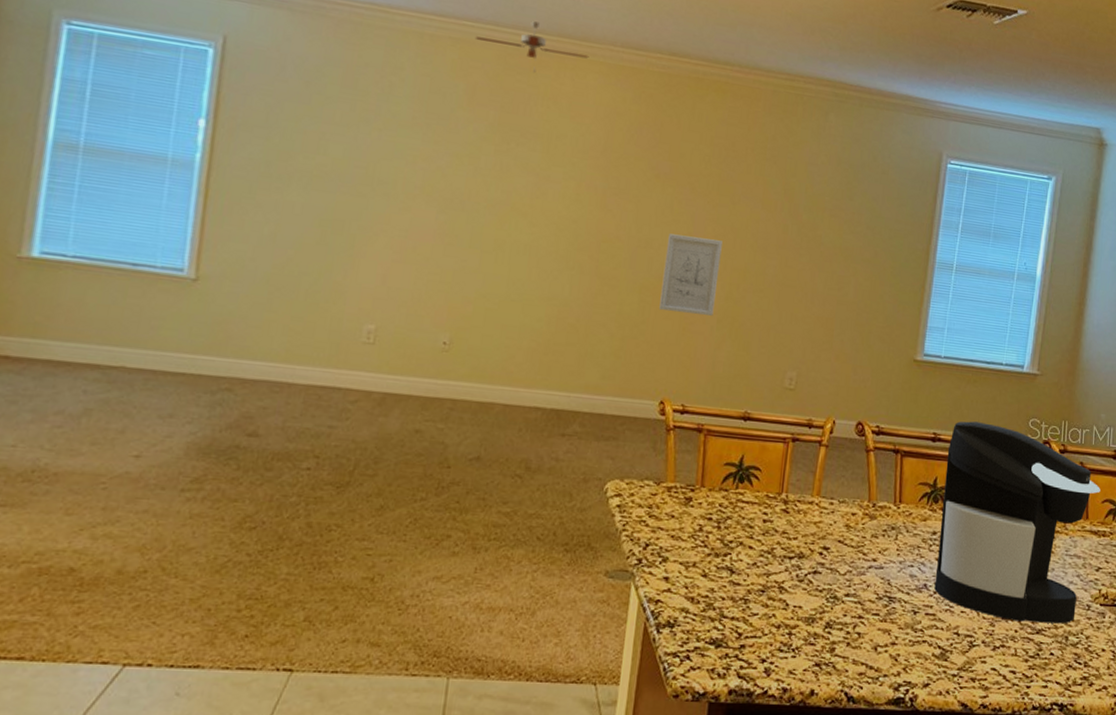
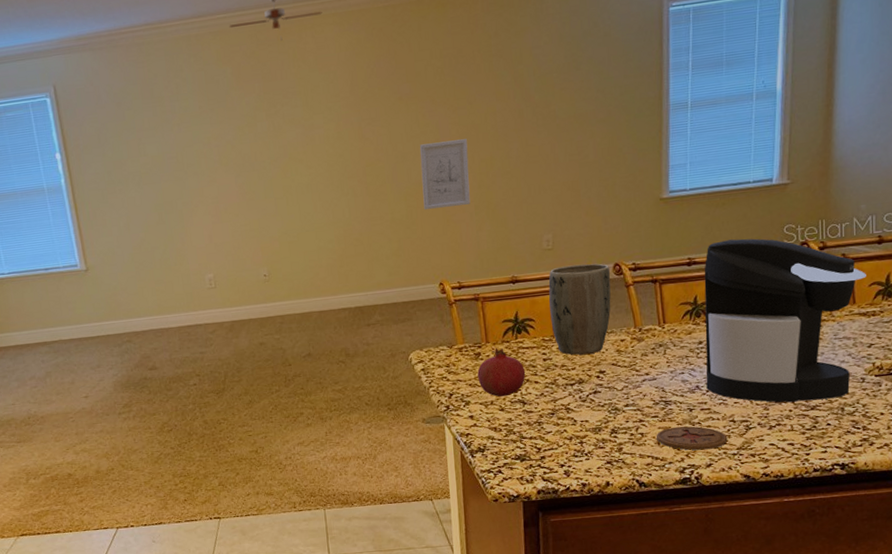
fruit: none [683,496,741,559] -> present [477,348,526,397]
plant pot: none [779,412,852,524] -> present [548,263,611,355]
coaster: none [874,631,949,665] -> present [657,426,728,451]

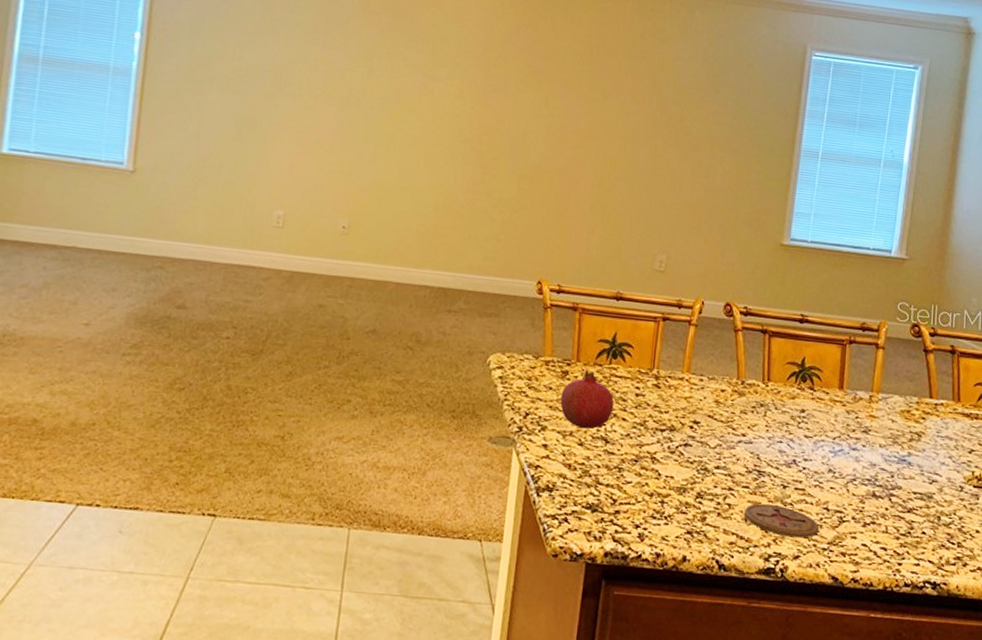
wall art: present [420,139,470,210] -> none [536,126,595,203]
plant pot: present [548,263,611,355] -> none [650,293,720,399]
coffee maker: present [704,238,866,403] -> none [803,303,972,504]

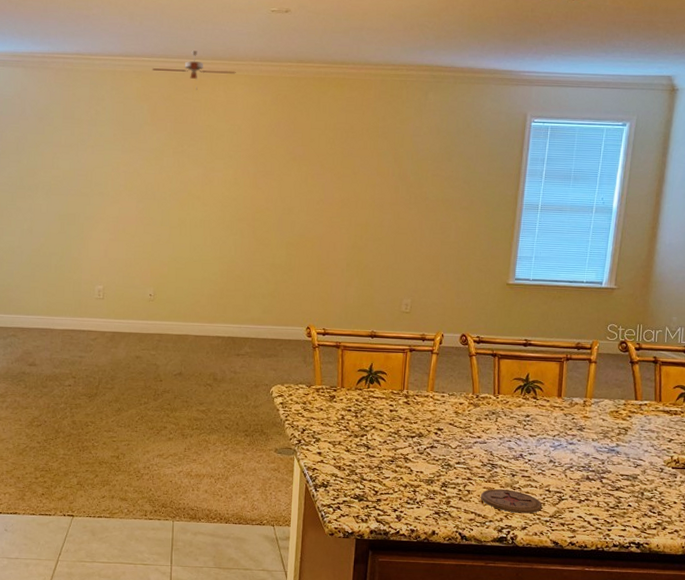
fruit: present [560,370,614,429] -> none [330,394,373,439]

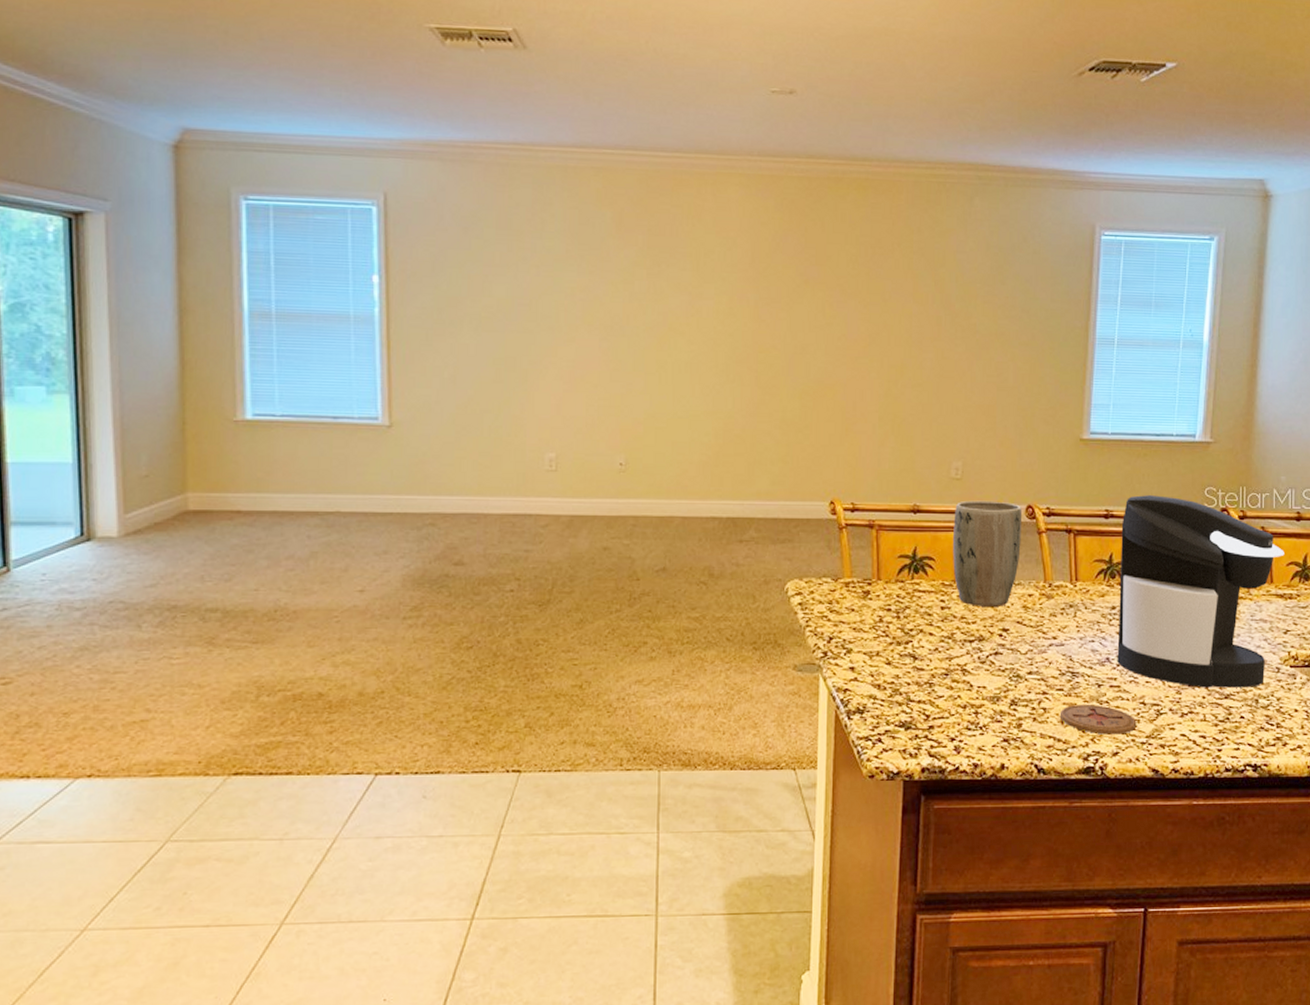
ceiling fan: present [151,50,236,90] -> none [615,141,728,192]
plant pot: none [400,329,457,411] -> present [953,500,1021,606]
coffee maker: none [529,329,672,483] -> present [1117,495,1284,688]

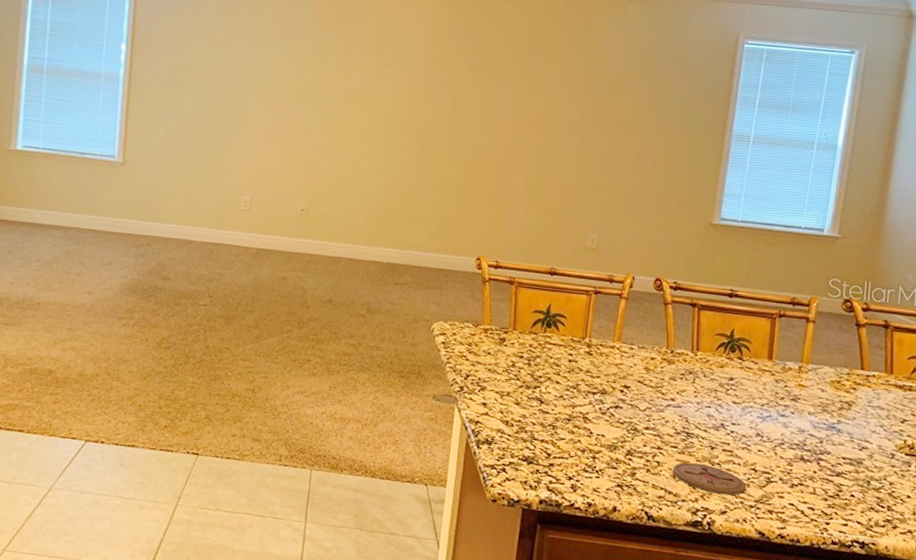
plant pot: present [953,500,1021,606] -> none [582,268,650,366]
coffee maker: present [1117,495,1284,688] -> none [731,279,907,469]

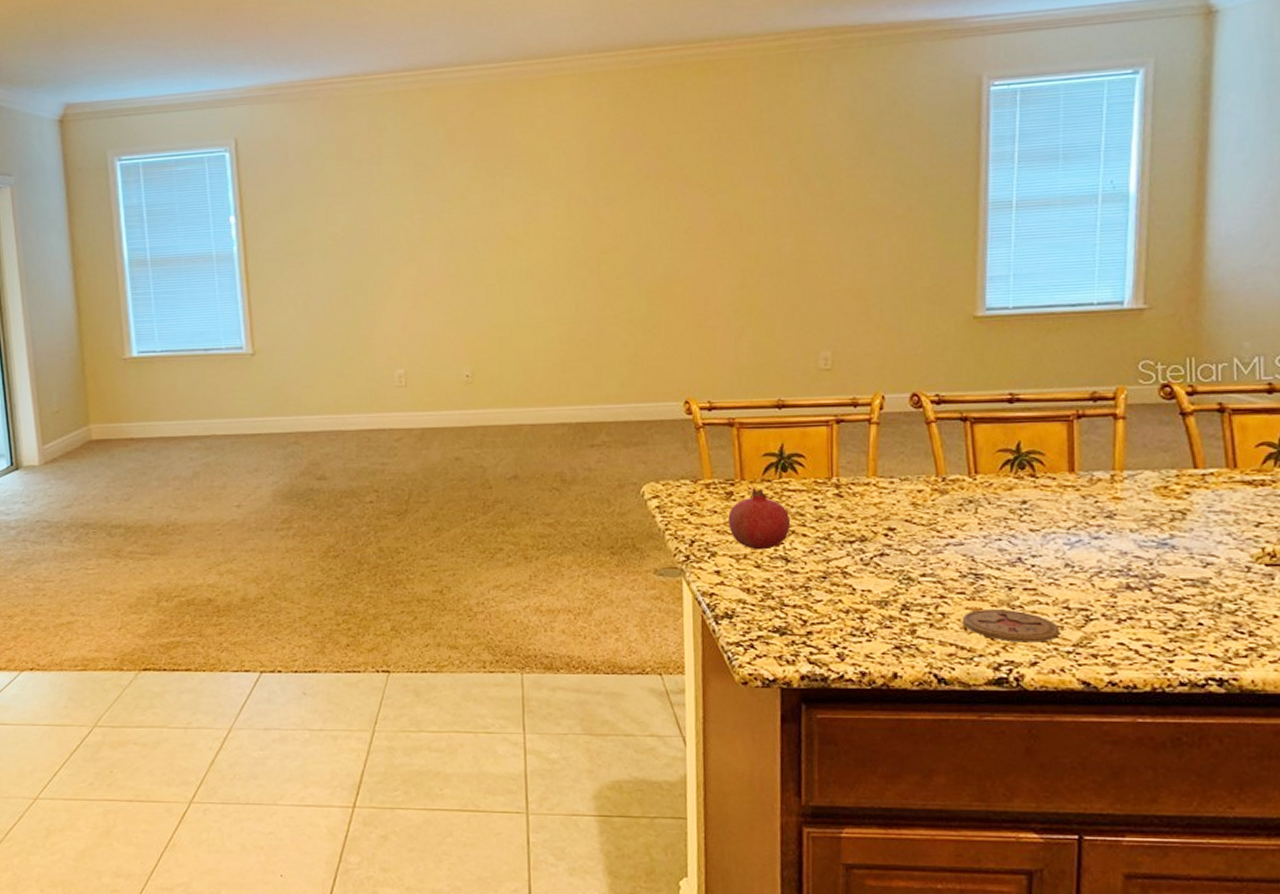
fruit: none [498,337,549,391] -> present [728,488,791,550]

